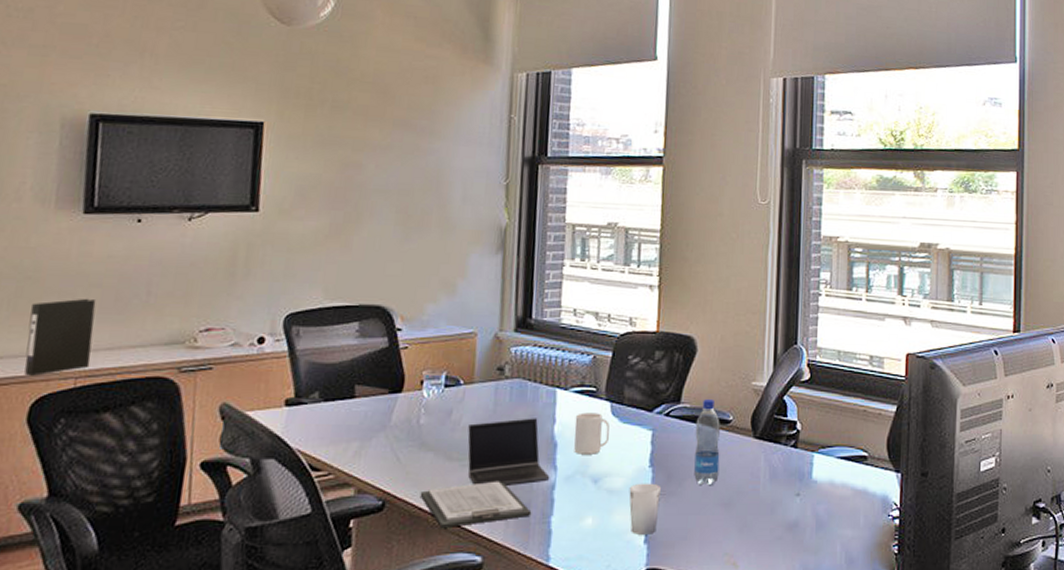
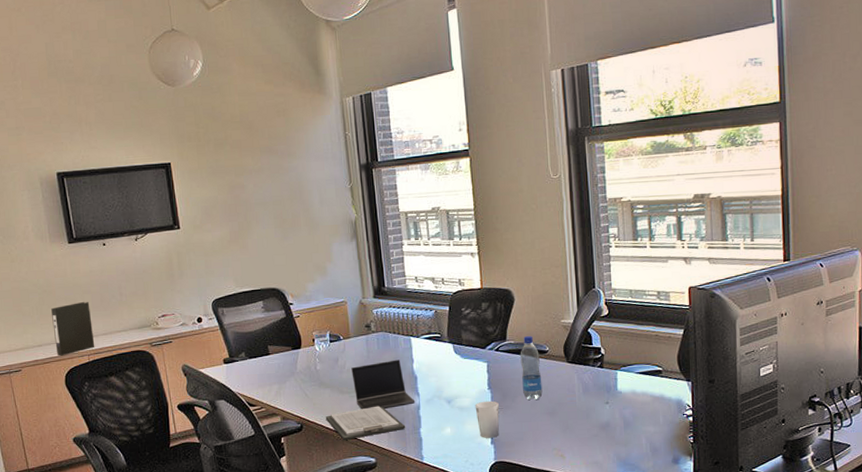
mug: present [574,412,610,454] -> none [427,352,455,383]

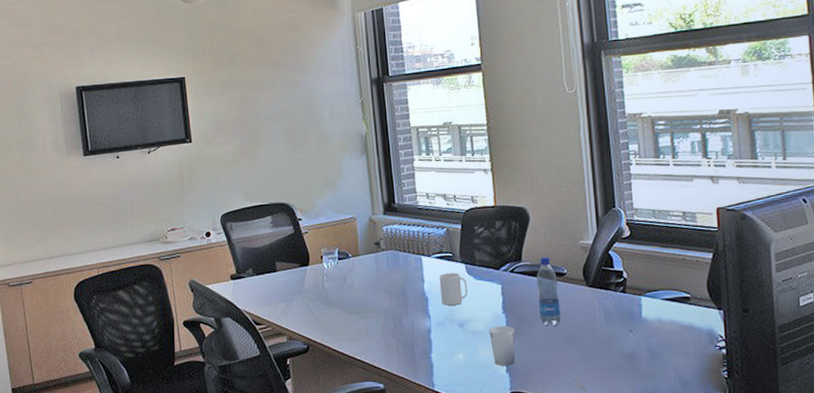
binder: present [51,301,95,356] -> none [64,213,105,269]
clipboard: present [325,405,406,441] -> none [332,328,416,364]
laptop computer: present [351,359,416,410] -> none [360,279,426,332]
mug: none [427,352,455,383] -> present [439,273,467,305]

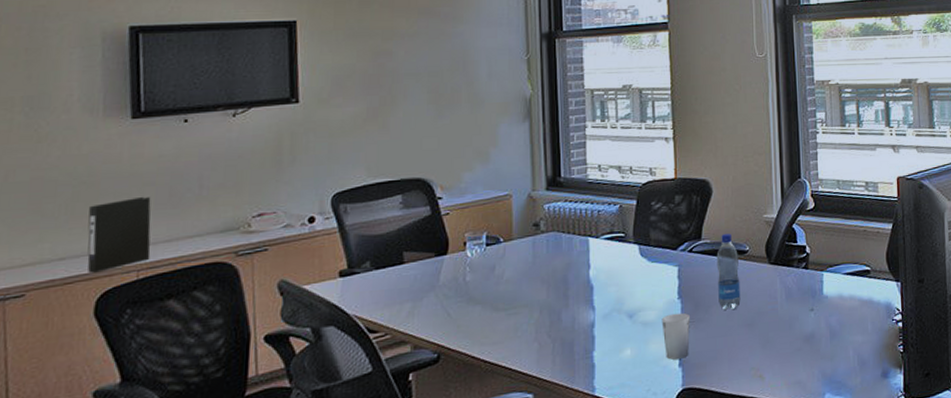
binder: none [64,213,105,269] -> present [87,196,151,273]
mug: present [439,273,467,305] -> none [608,255,639,294]

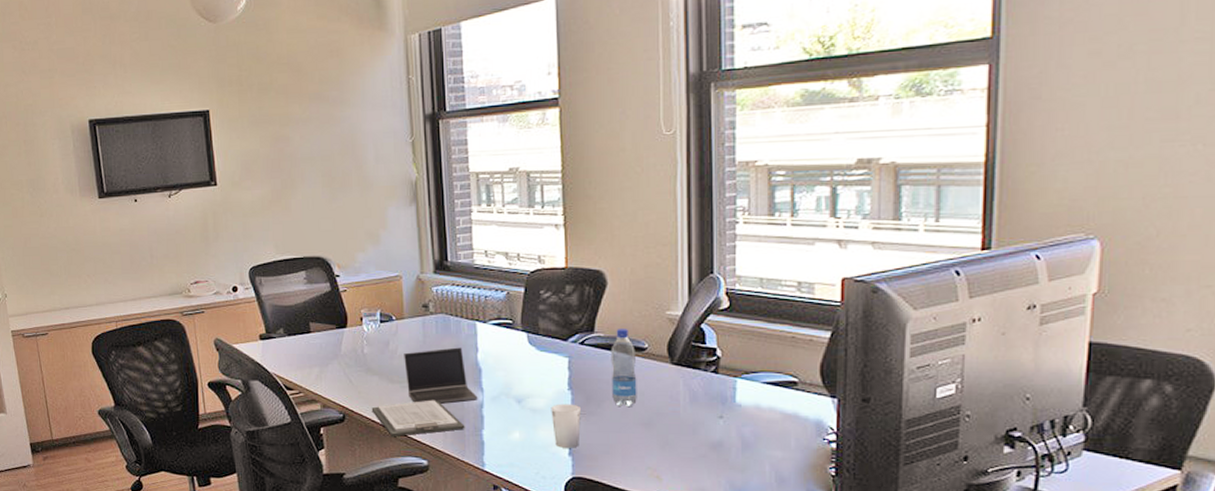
binder: present [87,196,151,273] -> none [79,262,123,321]
clipboard: none [472,325,575,373] -> present [371,400,465,437]
laptop computer: none [511,265,590,331] -> present [404,347,478,404]

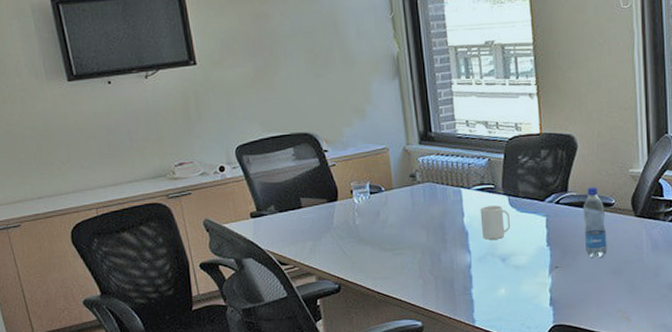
clipboard: present [371,400,465,437] -> none [366,264,456,303]
laptop computer: present [404,347,478,404] -> none [394,213,466,269]
mug: none [495,342,528,379] -> present [480,205,510,240]
cup: present [551,403,581,448] -> none [532,258,559,300]

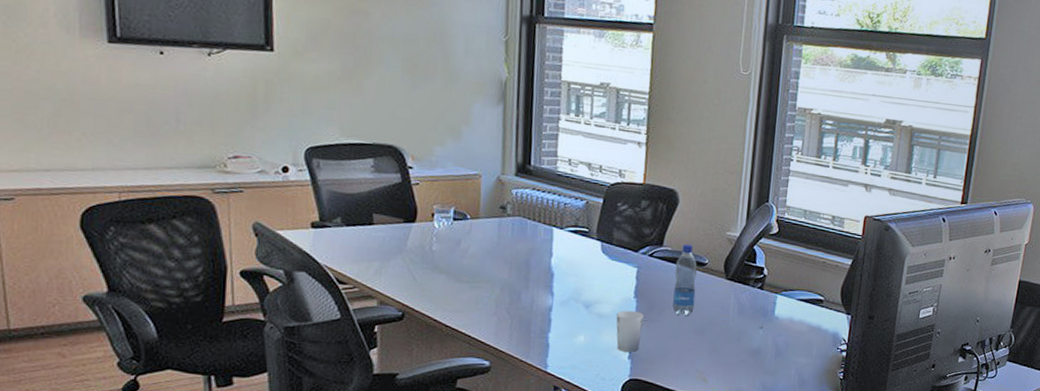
mug: present [480,205,510,240] -> none [568,249,600,285]
cup: none [532,258,559,300] -> present [616,310,644,352]

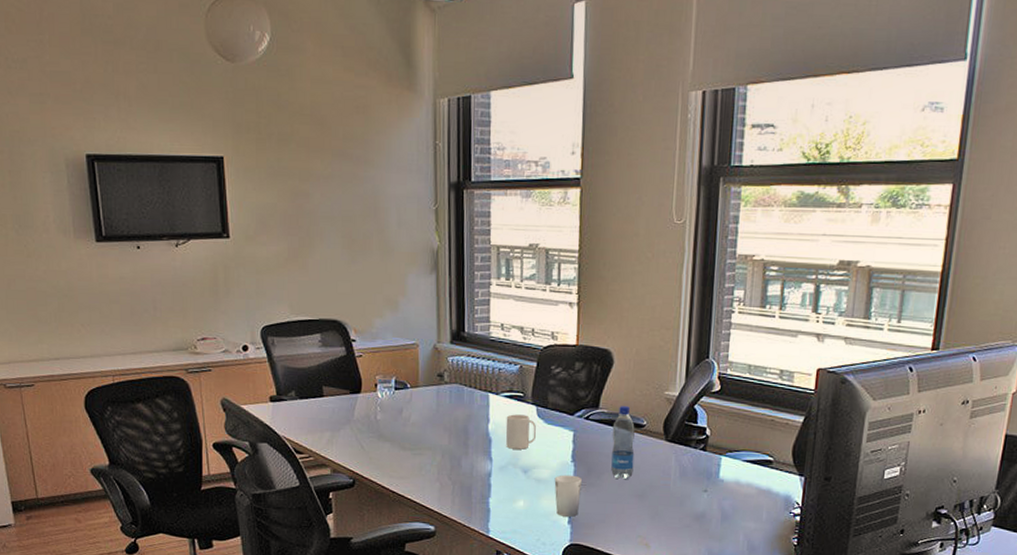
mug: none [568,249,600,285] -> present [505,414,536,450]

